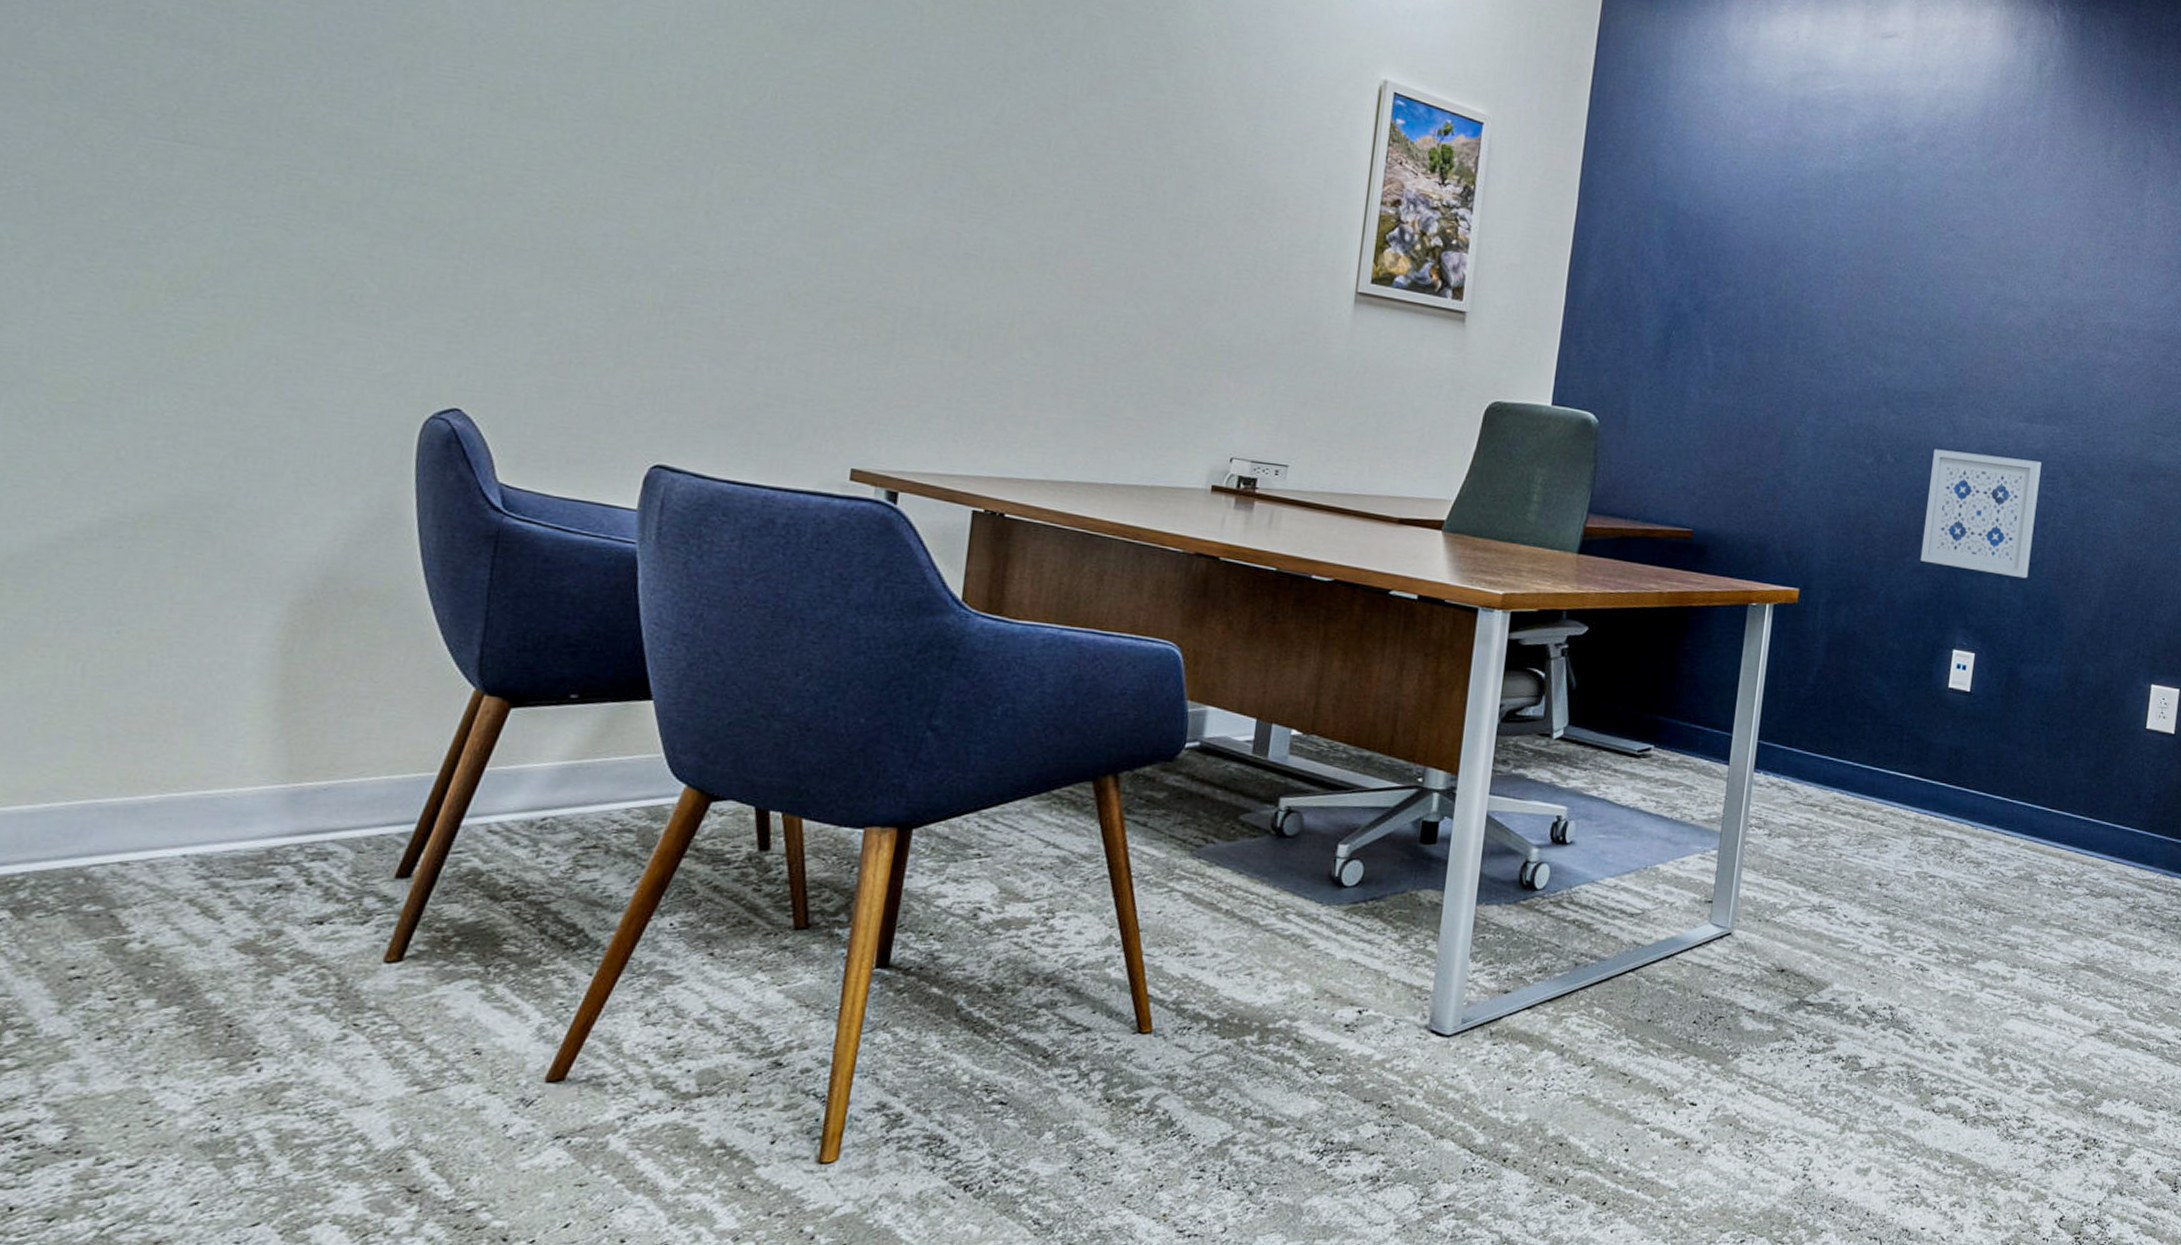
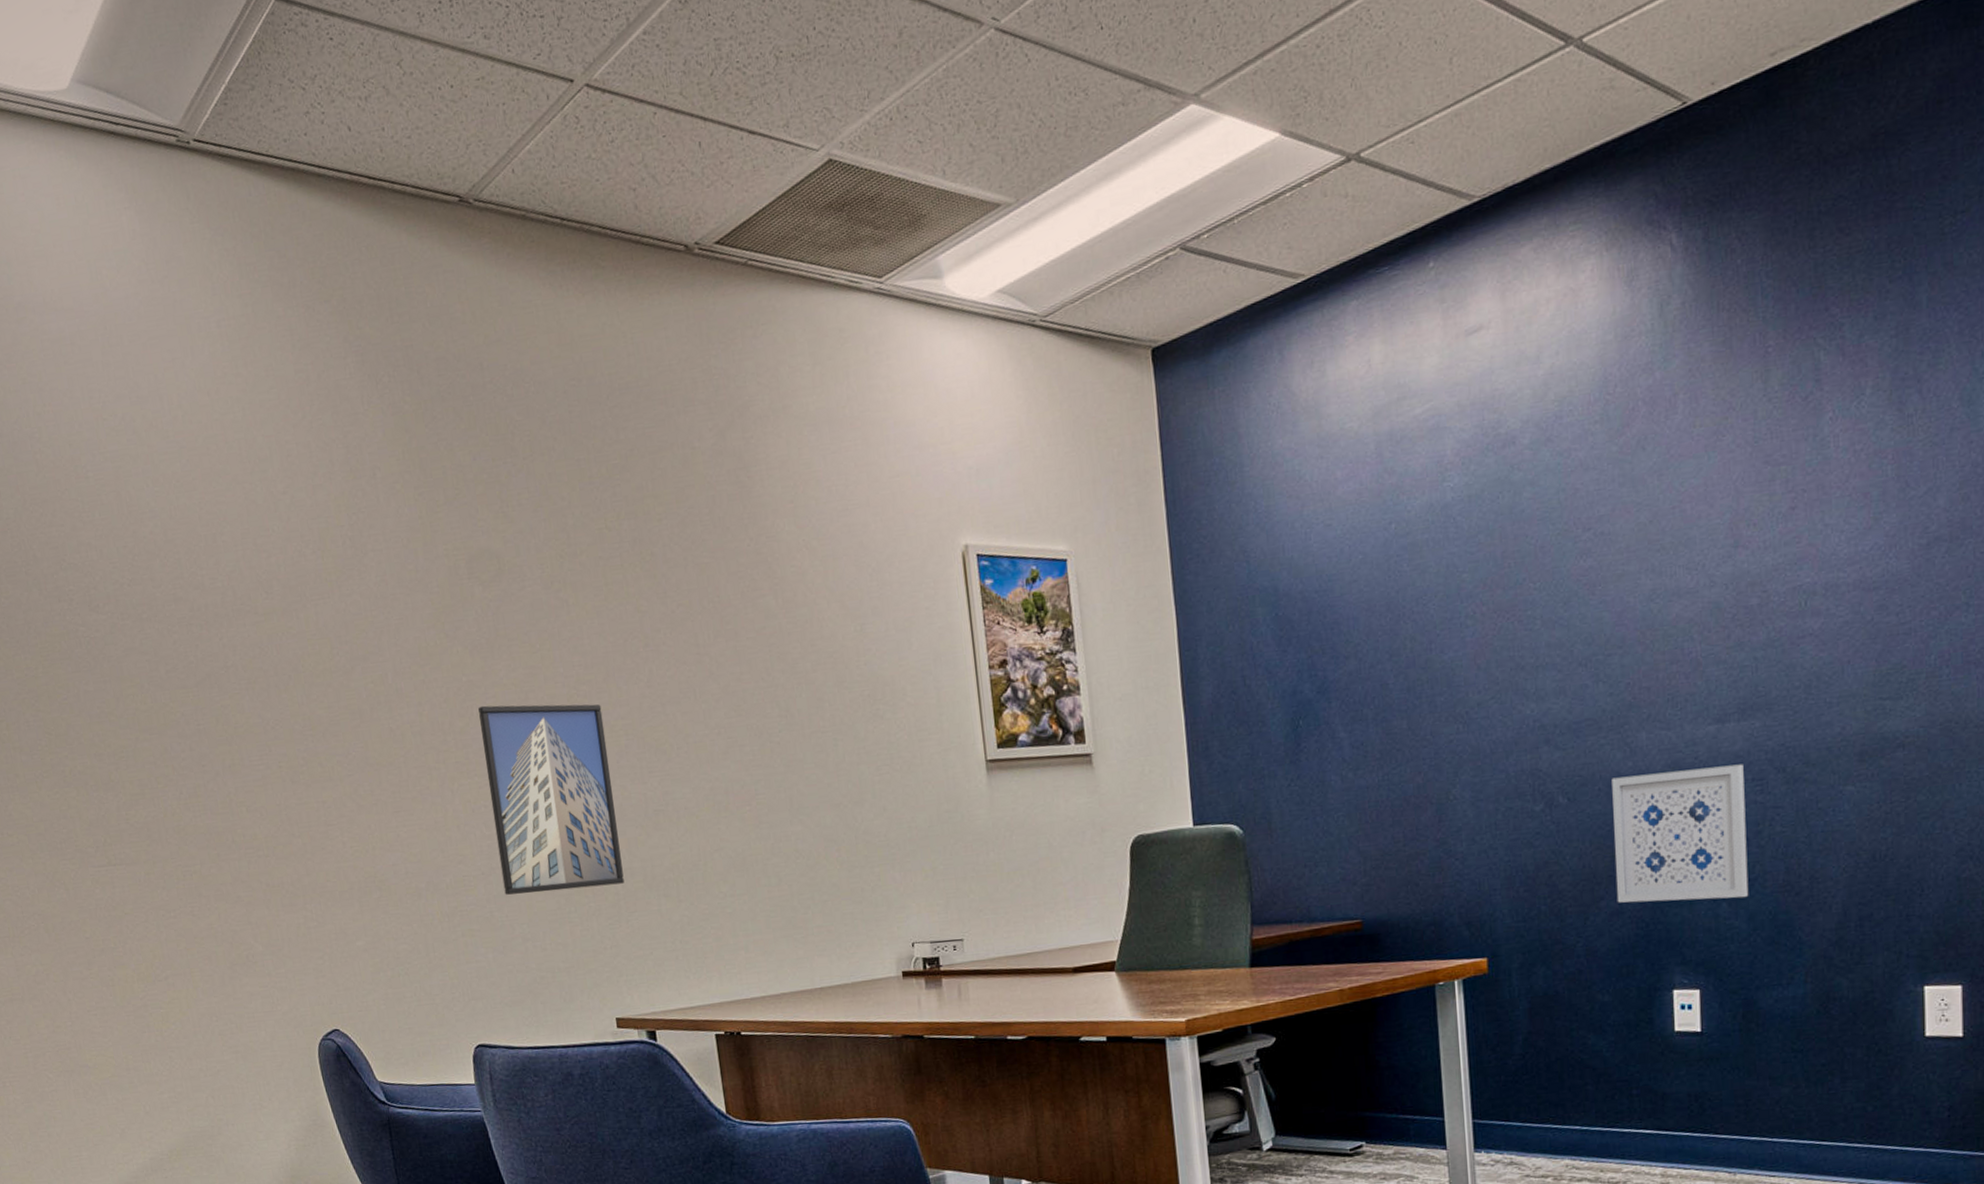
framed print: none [746,89,932,323] -> present [478,704,624,895]

